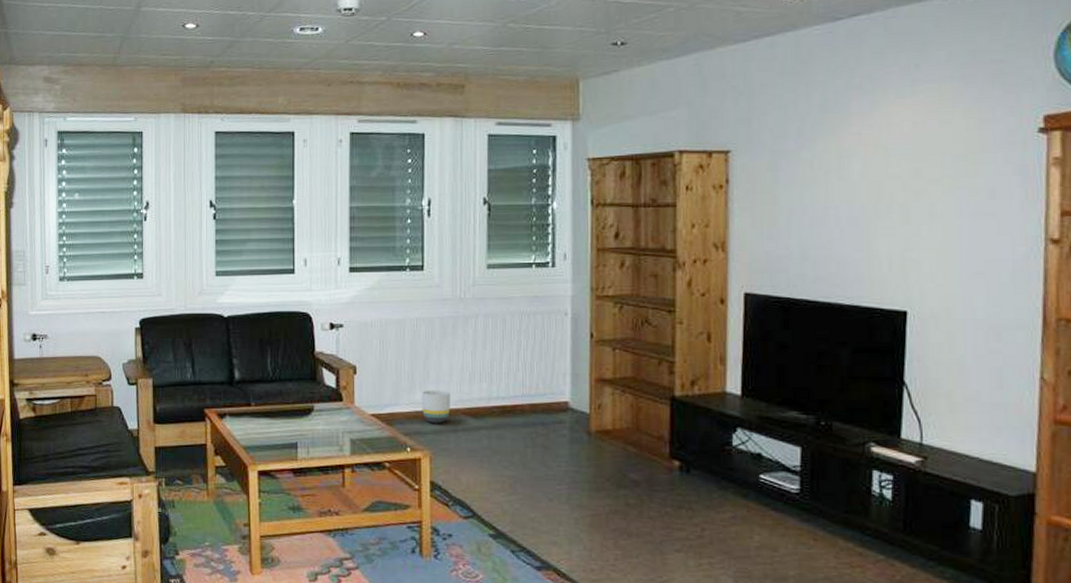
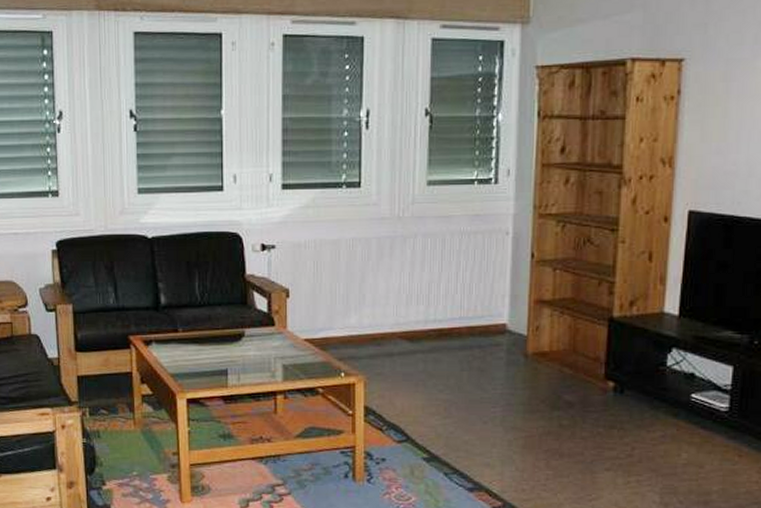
planter: present [422,390,450,423] -> none [357,313,386,347]

